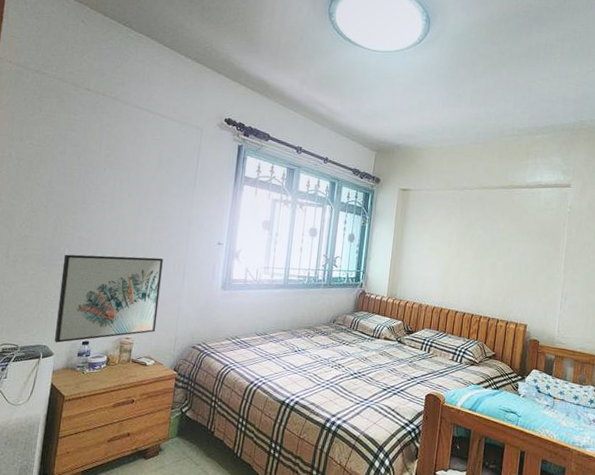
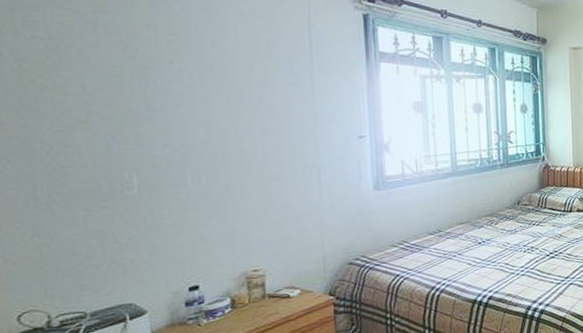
wall art: present [55,254,163,343] -> none [131,166,294,297]

